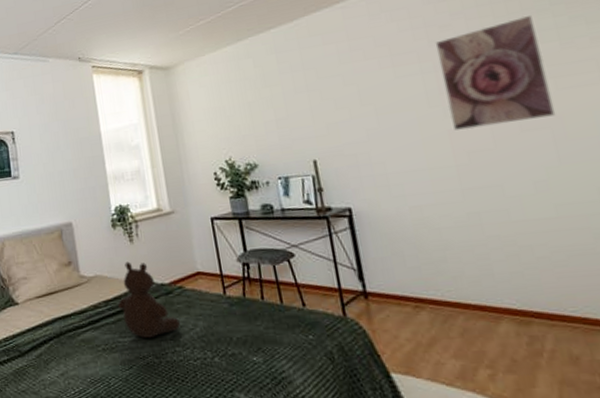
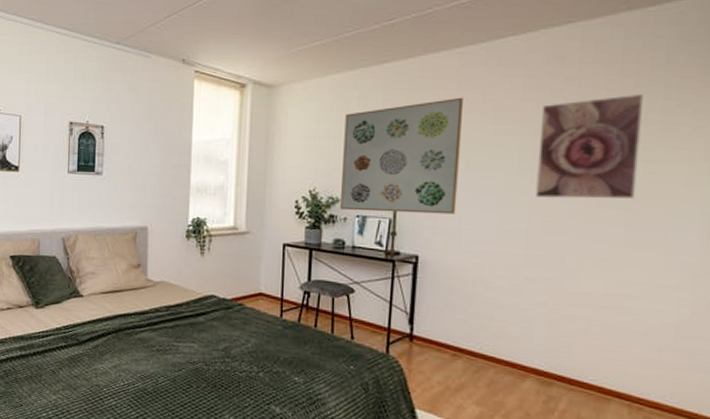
teddy bear: present [118,261,180,338] -> none [178,272,234,346]
wall art: none [244,47,378,175] -> present [340,97,463,215]

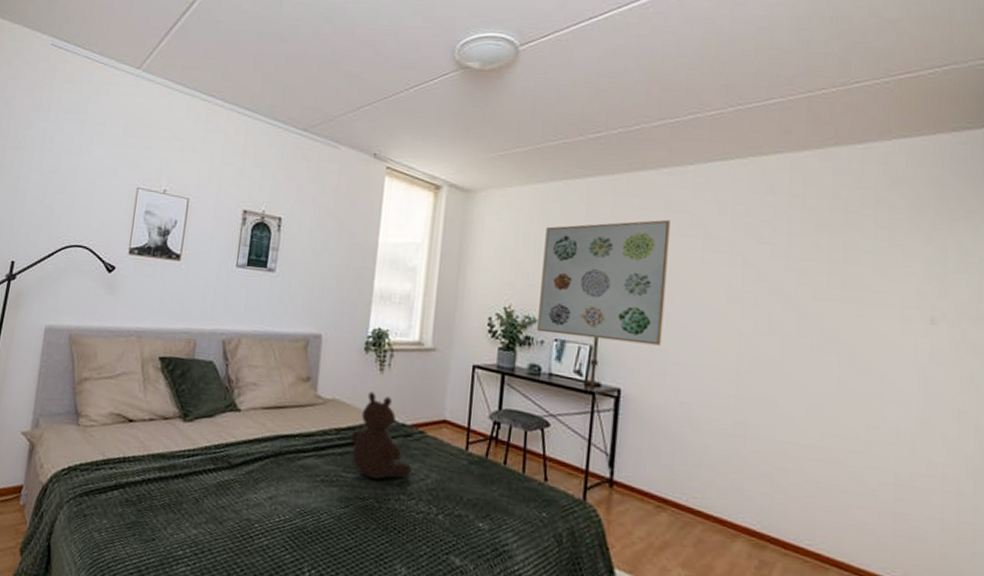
teddy bear: none [178,272,234,346] -> present [350,391,412,480]
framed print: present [536,95,643,199] -> none [746,232,854,343]

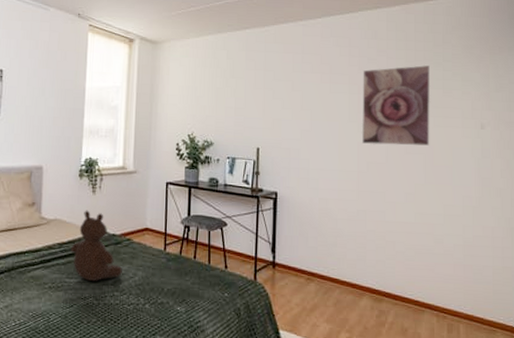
wall art: present [537,219,670,346] -> none [214,60,306,157]
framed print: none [746,232,854,343] -> present [362,65,431,146]

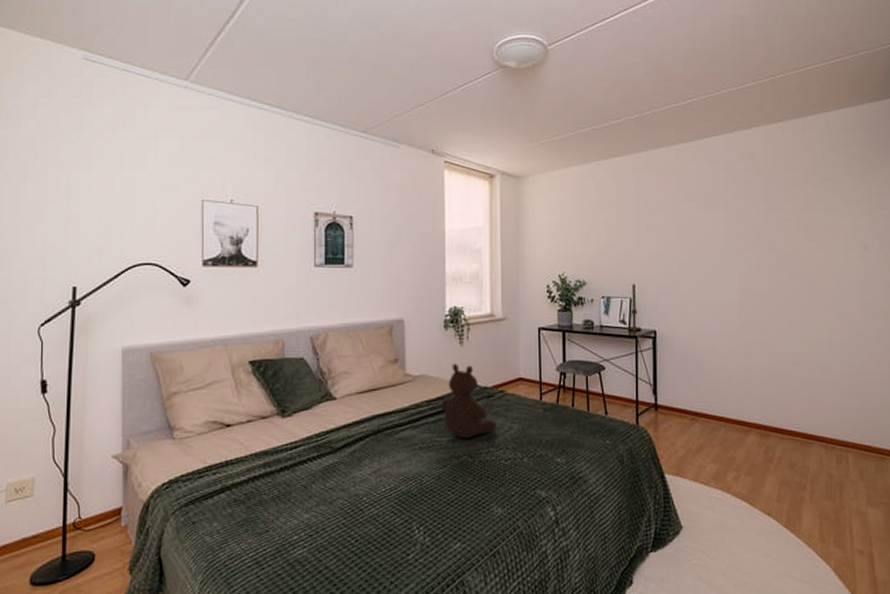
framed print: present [362,65,431,146] -> none [740,186,813,274]

